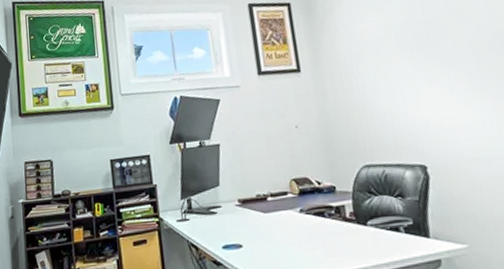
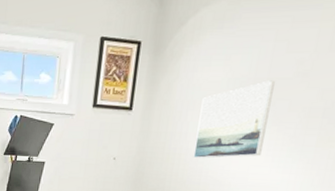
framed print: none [368,22,446,112] -> present [193,80,275,159]

